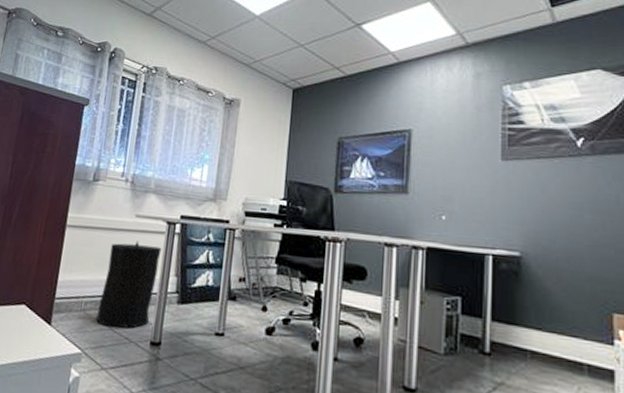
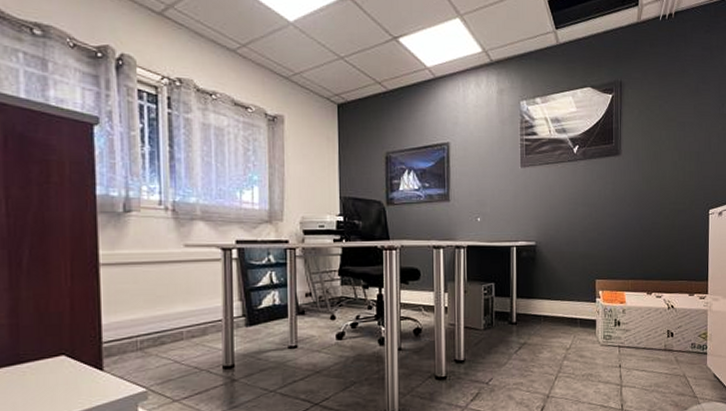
trash can: present [96,240,162,329] -> none [157,271,220,361]

